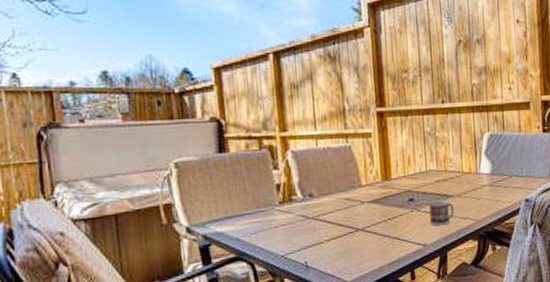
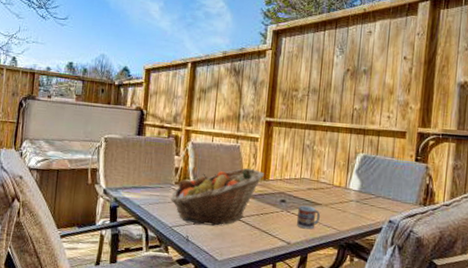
fruit basket: none [277,169,385,246] -> present [171,167,264,226]

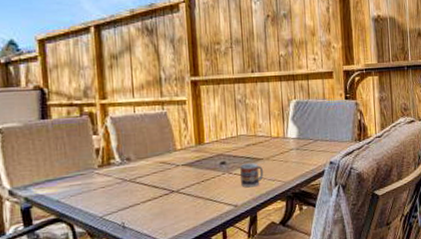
fruit basket: present [171,167,264,226] -> none [96,134,198,207]

